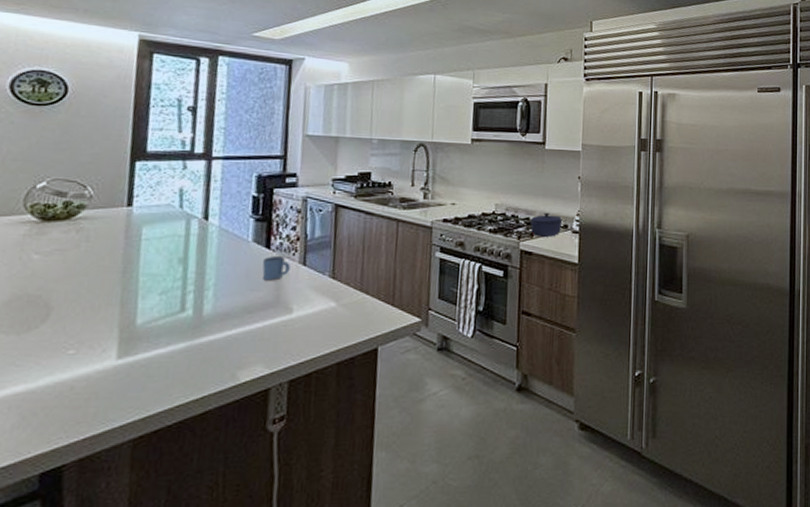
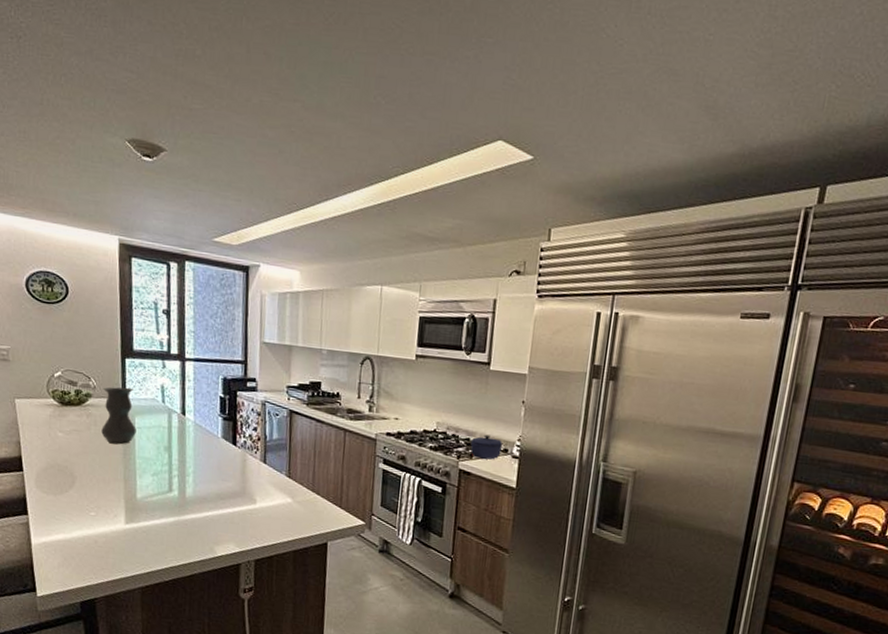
vase: none [94,194,143,263] -> present [101,387,136,445]
mug: present [262,255,290,282] -> none [230,452,253,475]

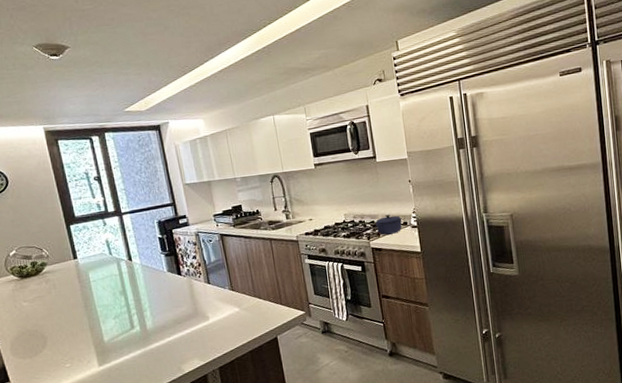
vase: present [101,387,136,445] -> none [55,249,93,302]

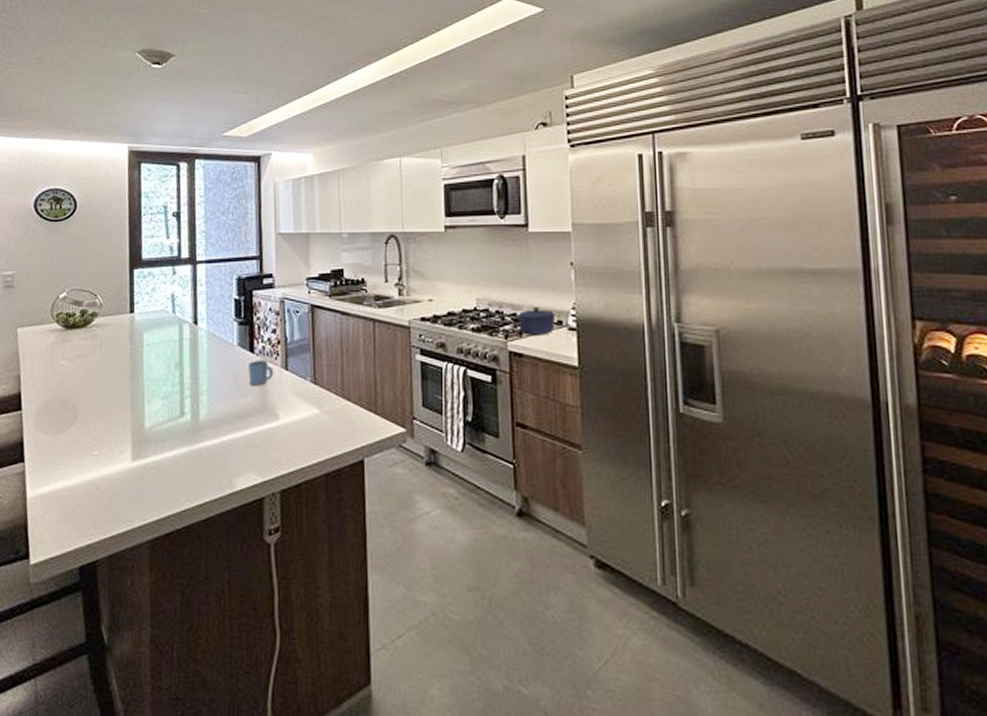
mug: none [178,279,200,300] -> present [247,359,274,388]

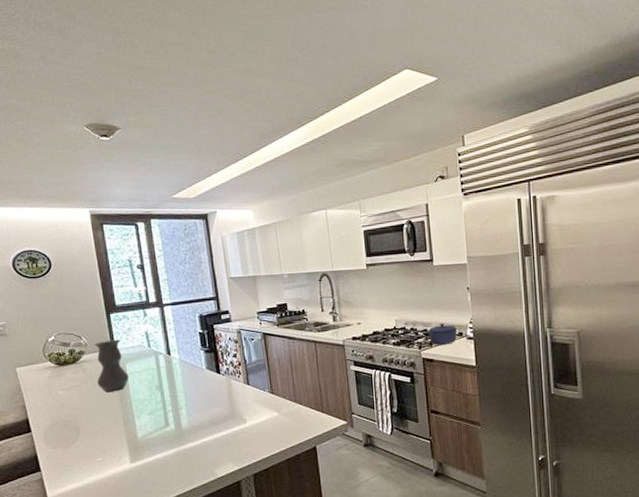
vase: none [107,301,145,368] -> present [94,339,129,394]
mug: present [247,359,274,388] -> none [216,378,238,400]

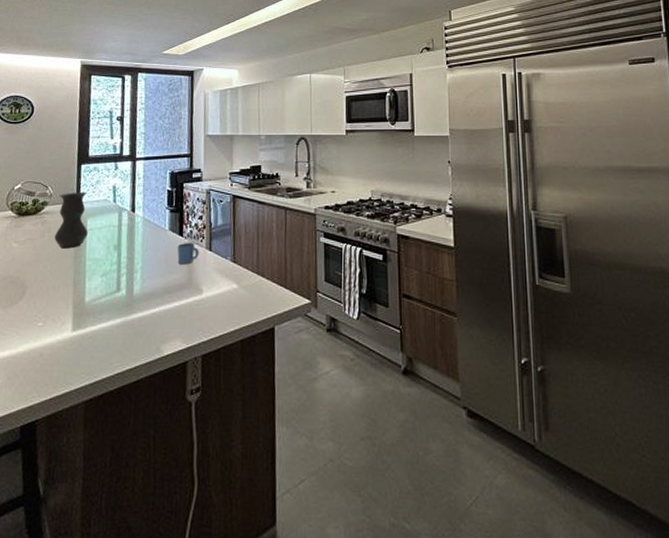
mug: none [216,378,238,400] -> present [177,242,199,266]
cooking pot: present [428,323,457,345] -> none [405,197,435,221]

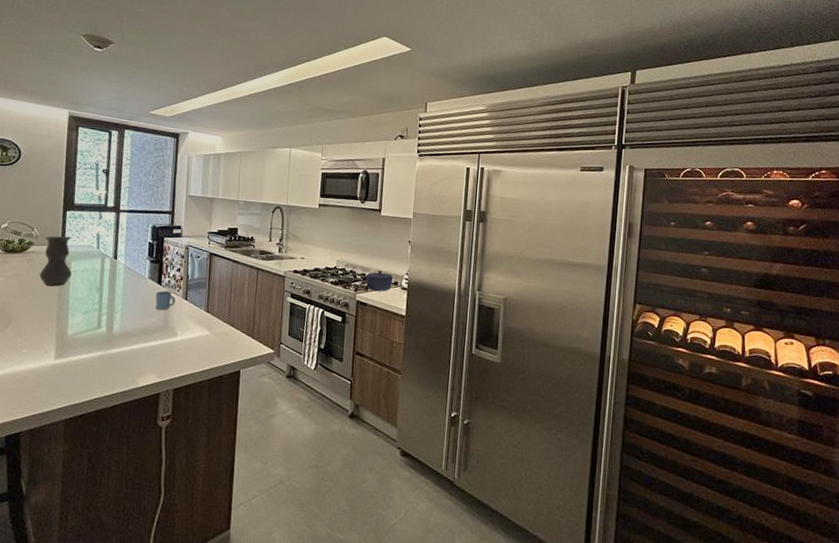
cooking pot: none [405,197,435,221] -> present [366,270,393,291]

